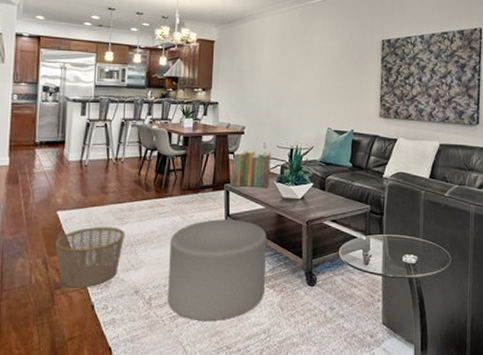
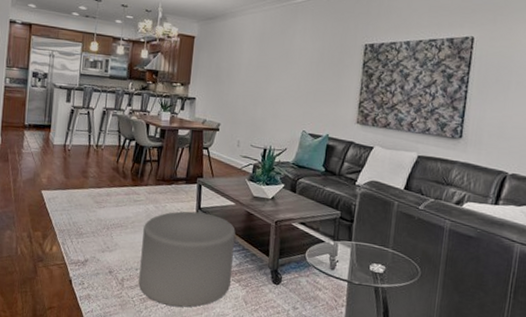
basket: present [55,226,125,288] -> none [39,208,103,264]
books: present [232,149,271,189] -> none [204,145,245,186]

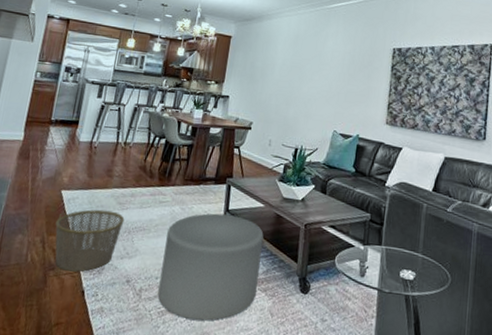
basket: none [39,208,103,264] -> present [55,209,125,272]

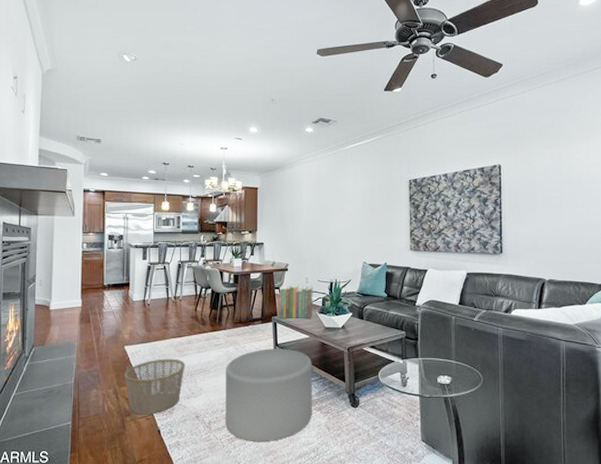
books: none [234,144,276,187] -> present [279,284,313,319]

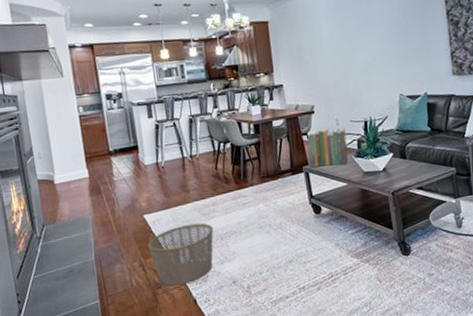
pouf: present [225,348,312,441] -> none [258,199,360,302]

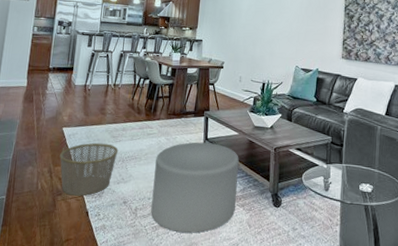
pouf: none [258,199,360,302] -> present [151,142,239,233]
books: present [307,127,349,168] -> none [211,81,246,117]

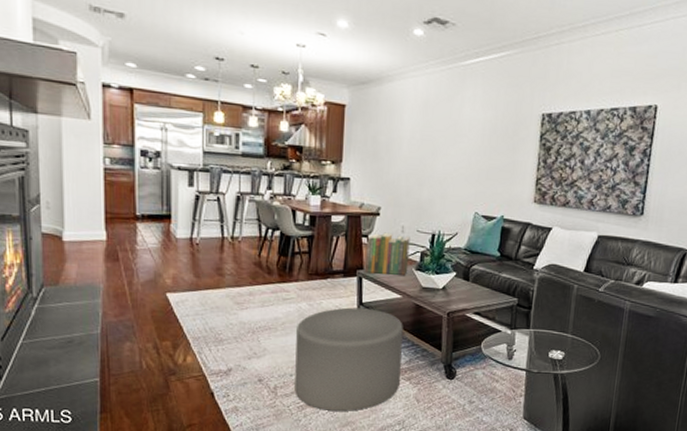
basket: present [59,142,119,196] -> none [167,311,246,375]
books: none [211,81,246,117] -> present [365,232,410,277]

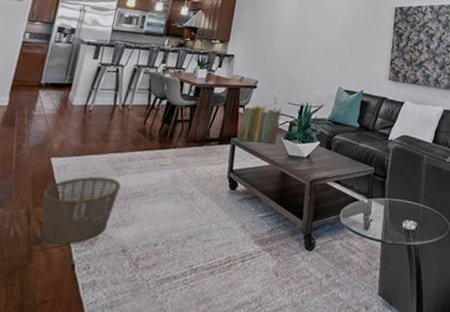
basket: none [167,311,246,375] -> present [41,176,122,245]
pouf: present [295,307,403,411] -> none [156,174,269,286]

